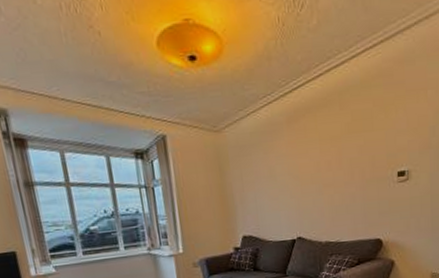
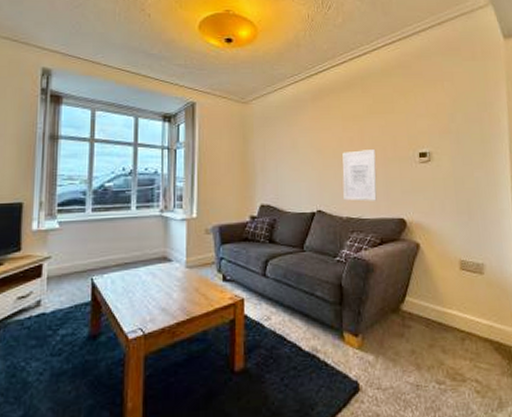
wall art: none [320,172,355,226] -> present [342,150,377,201]

